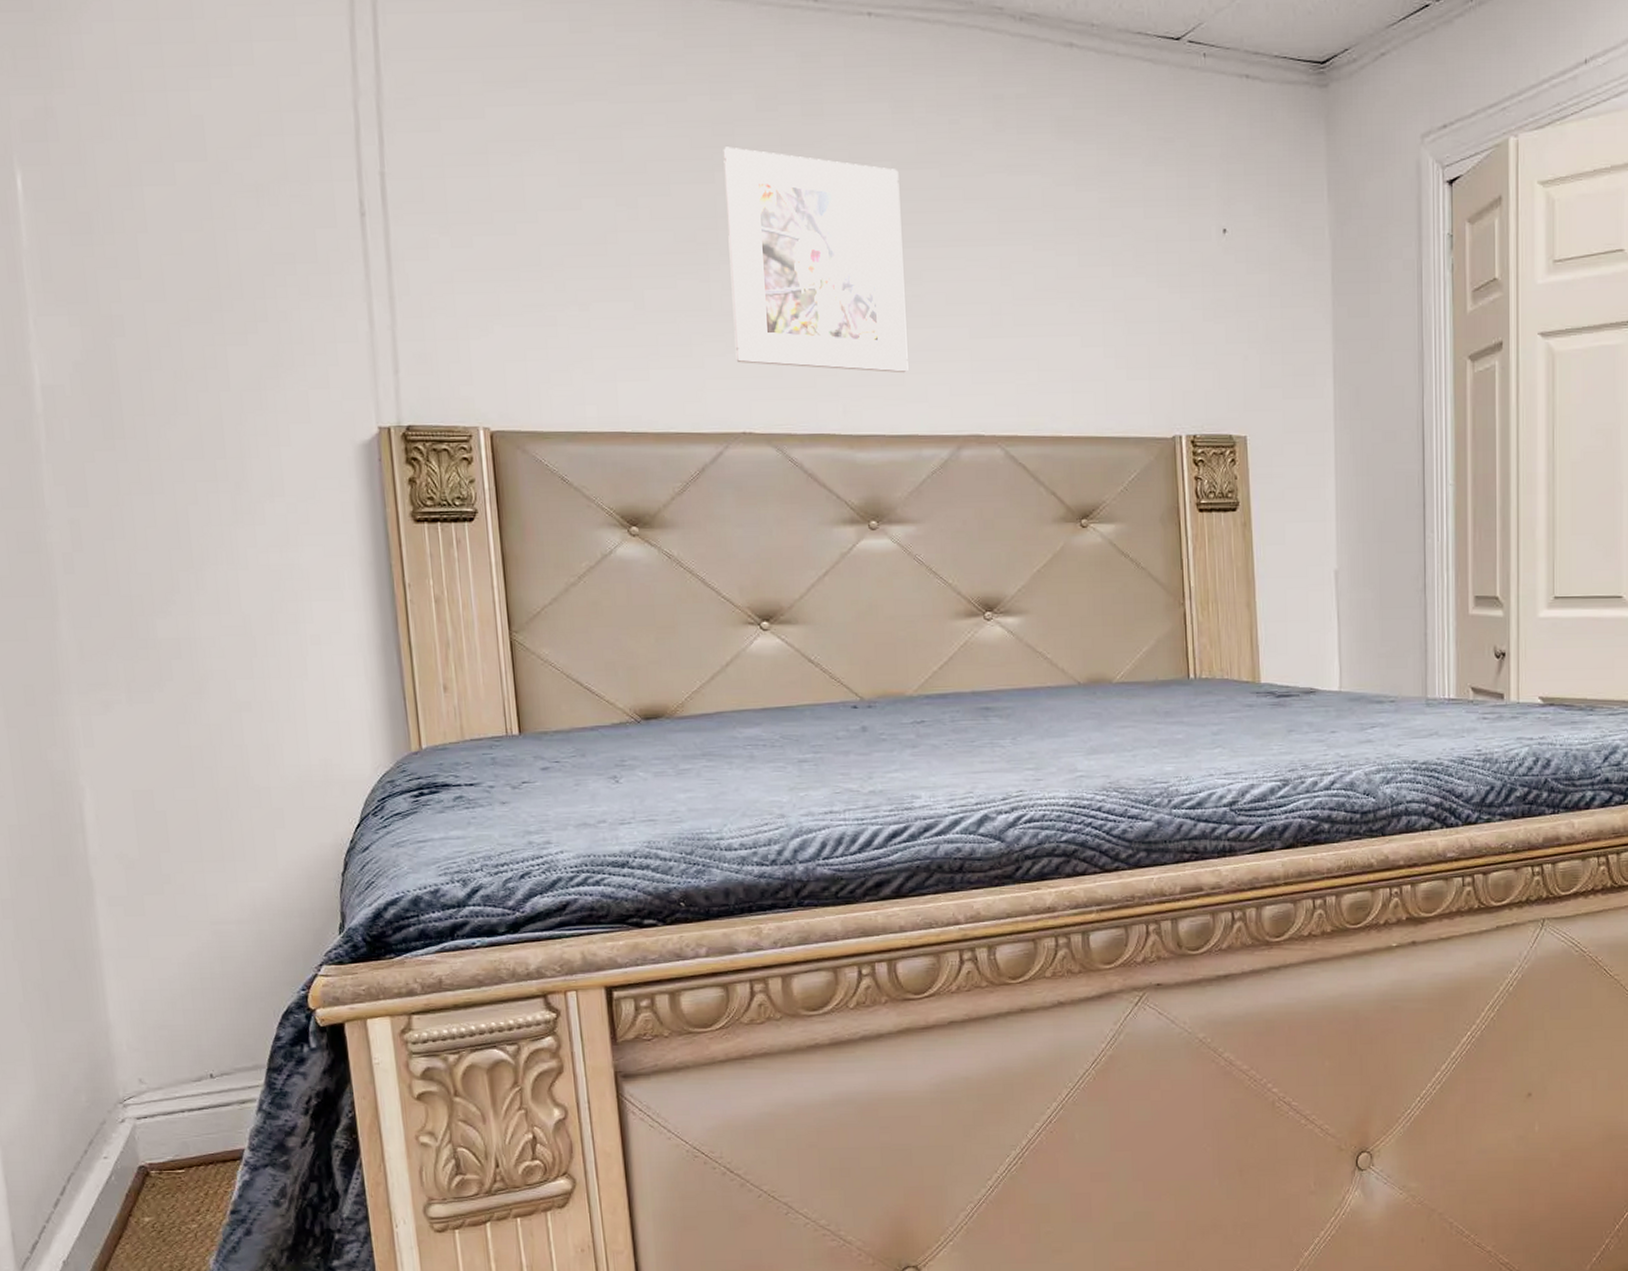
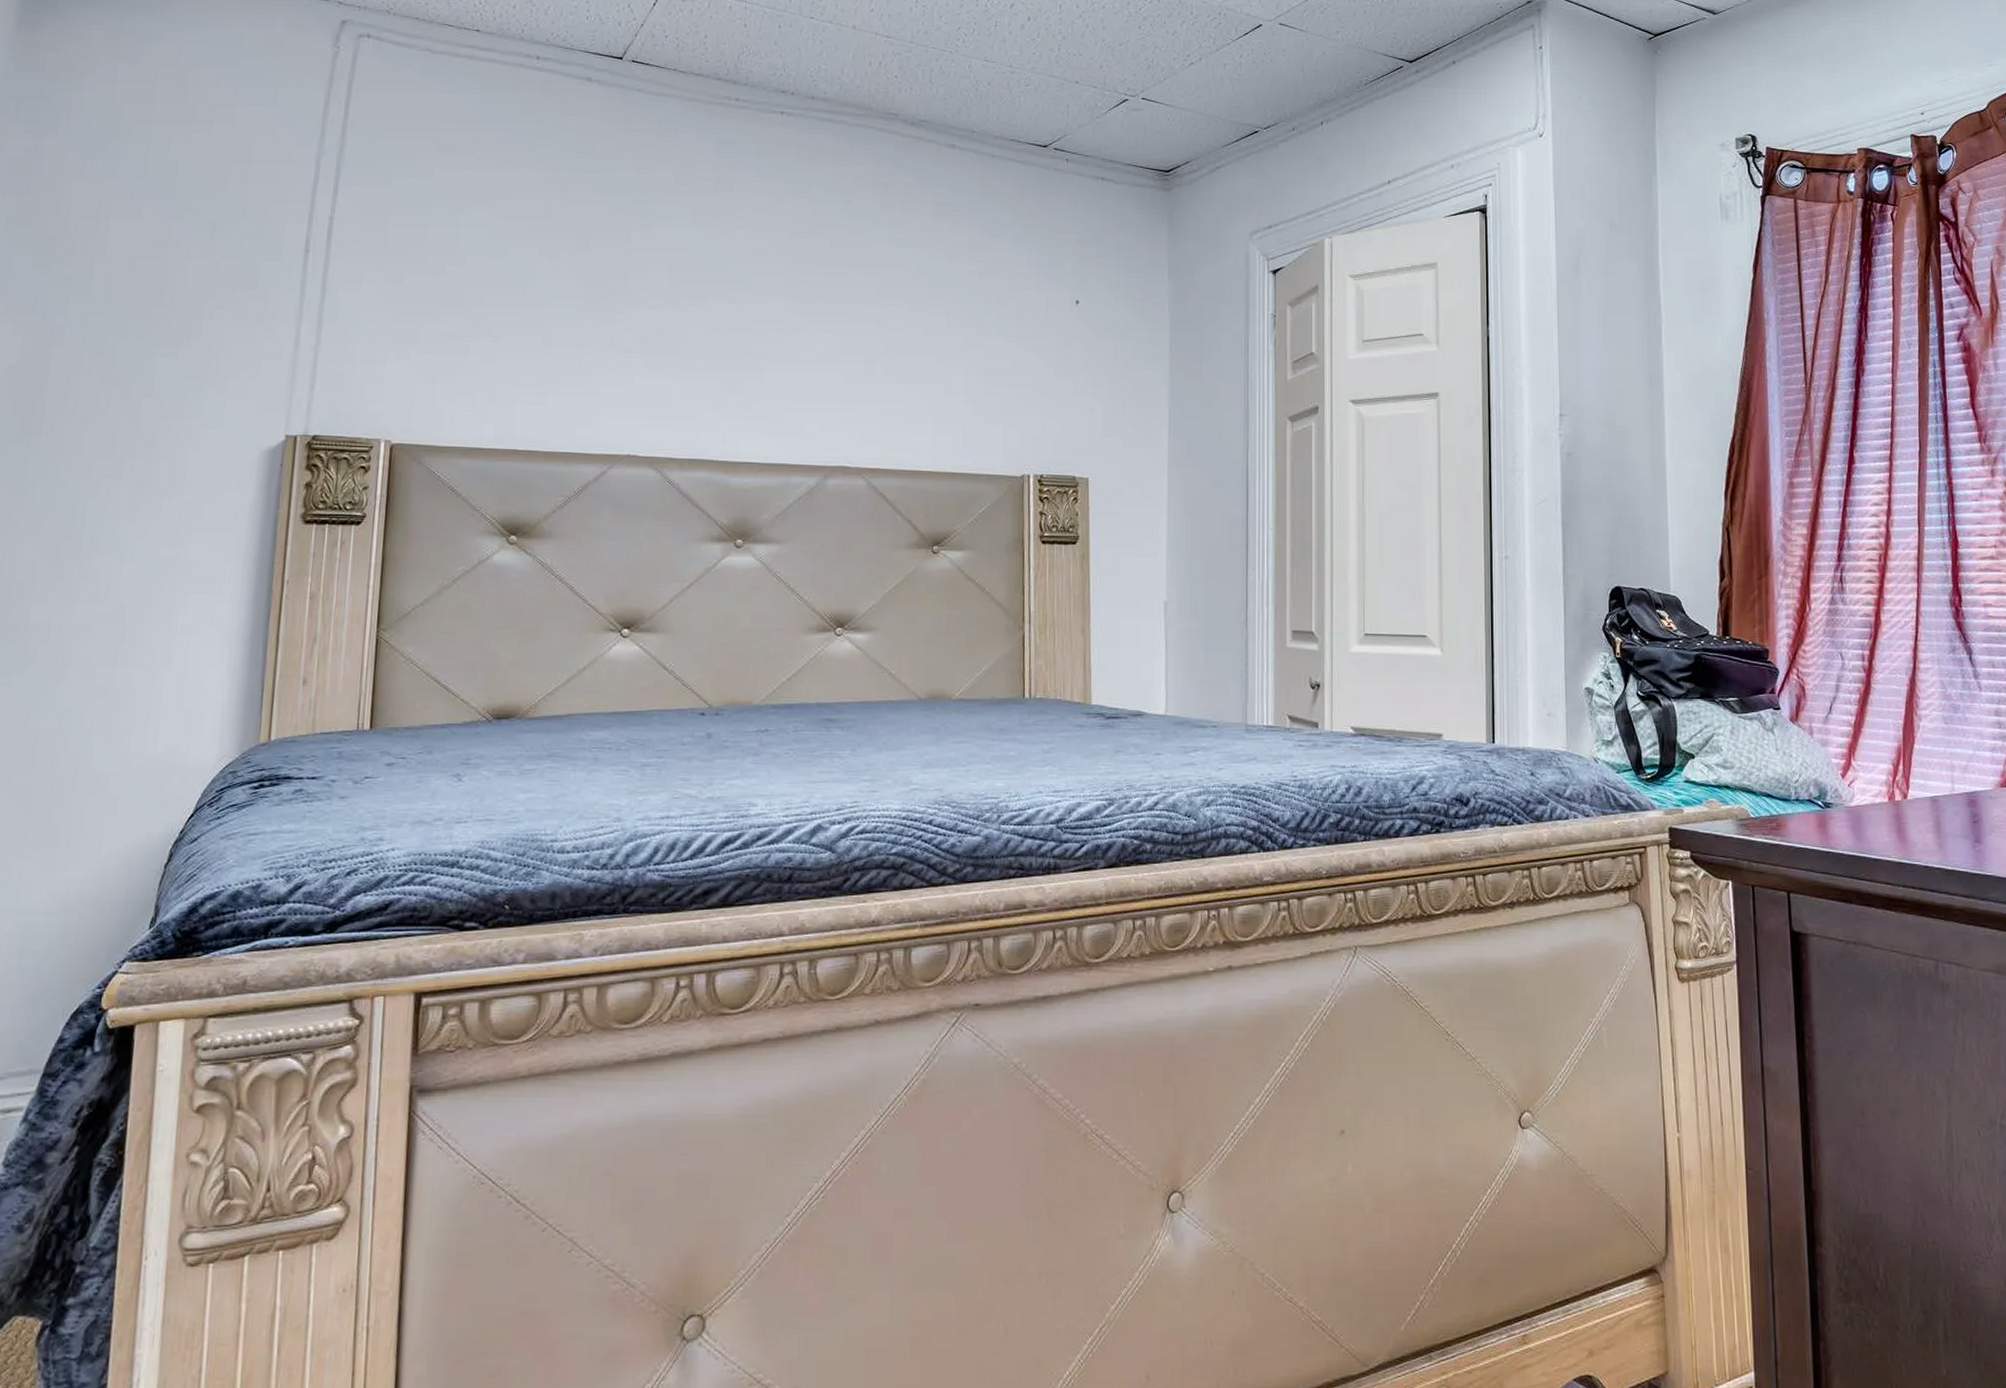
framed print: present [723,147,908,374] -> none [629,212,794,410]

